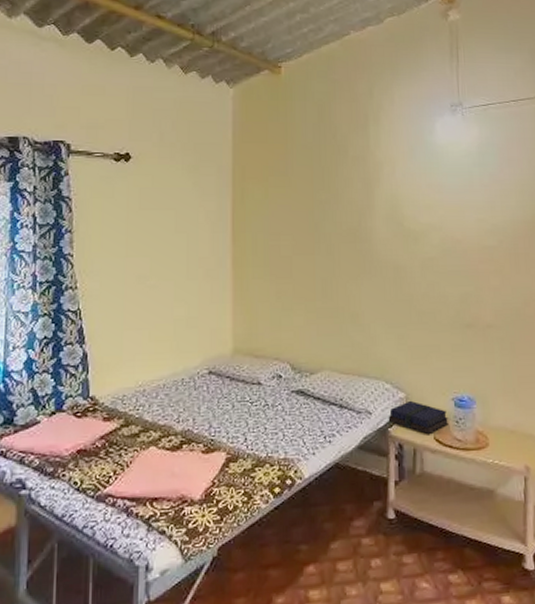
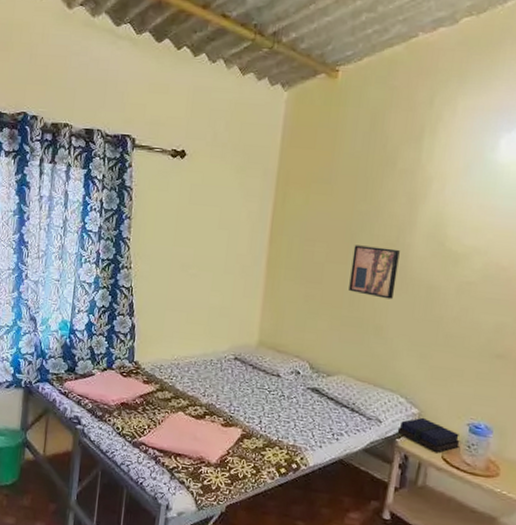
wall art: none [319,234,365,285] -> present [349,245,400,300]

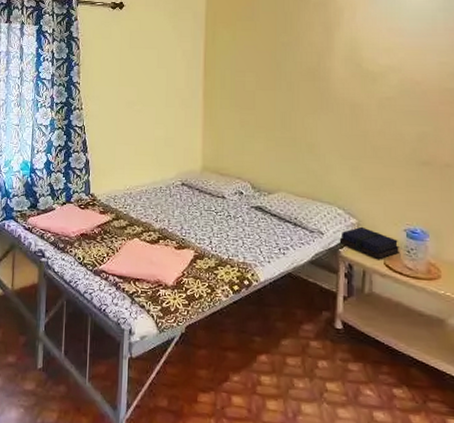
wall art: present [349,245,400,300] -> none [280,72,322,119]

